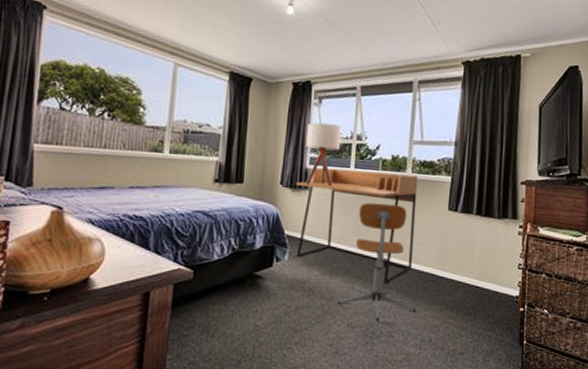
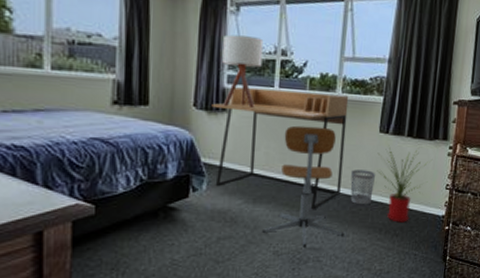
wastebasket: none [421,246,447,282] -> present [350,170,376,205]
house plant: none [447,222,503,301] -> present [377,145,433,223]

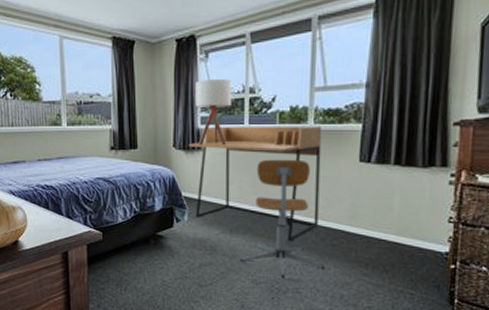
wastebasket: present [350,170,376,205] -> none [329,201,358,238]
house plant: present [377,145,433,223] -> none [358,175,429,258]

